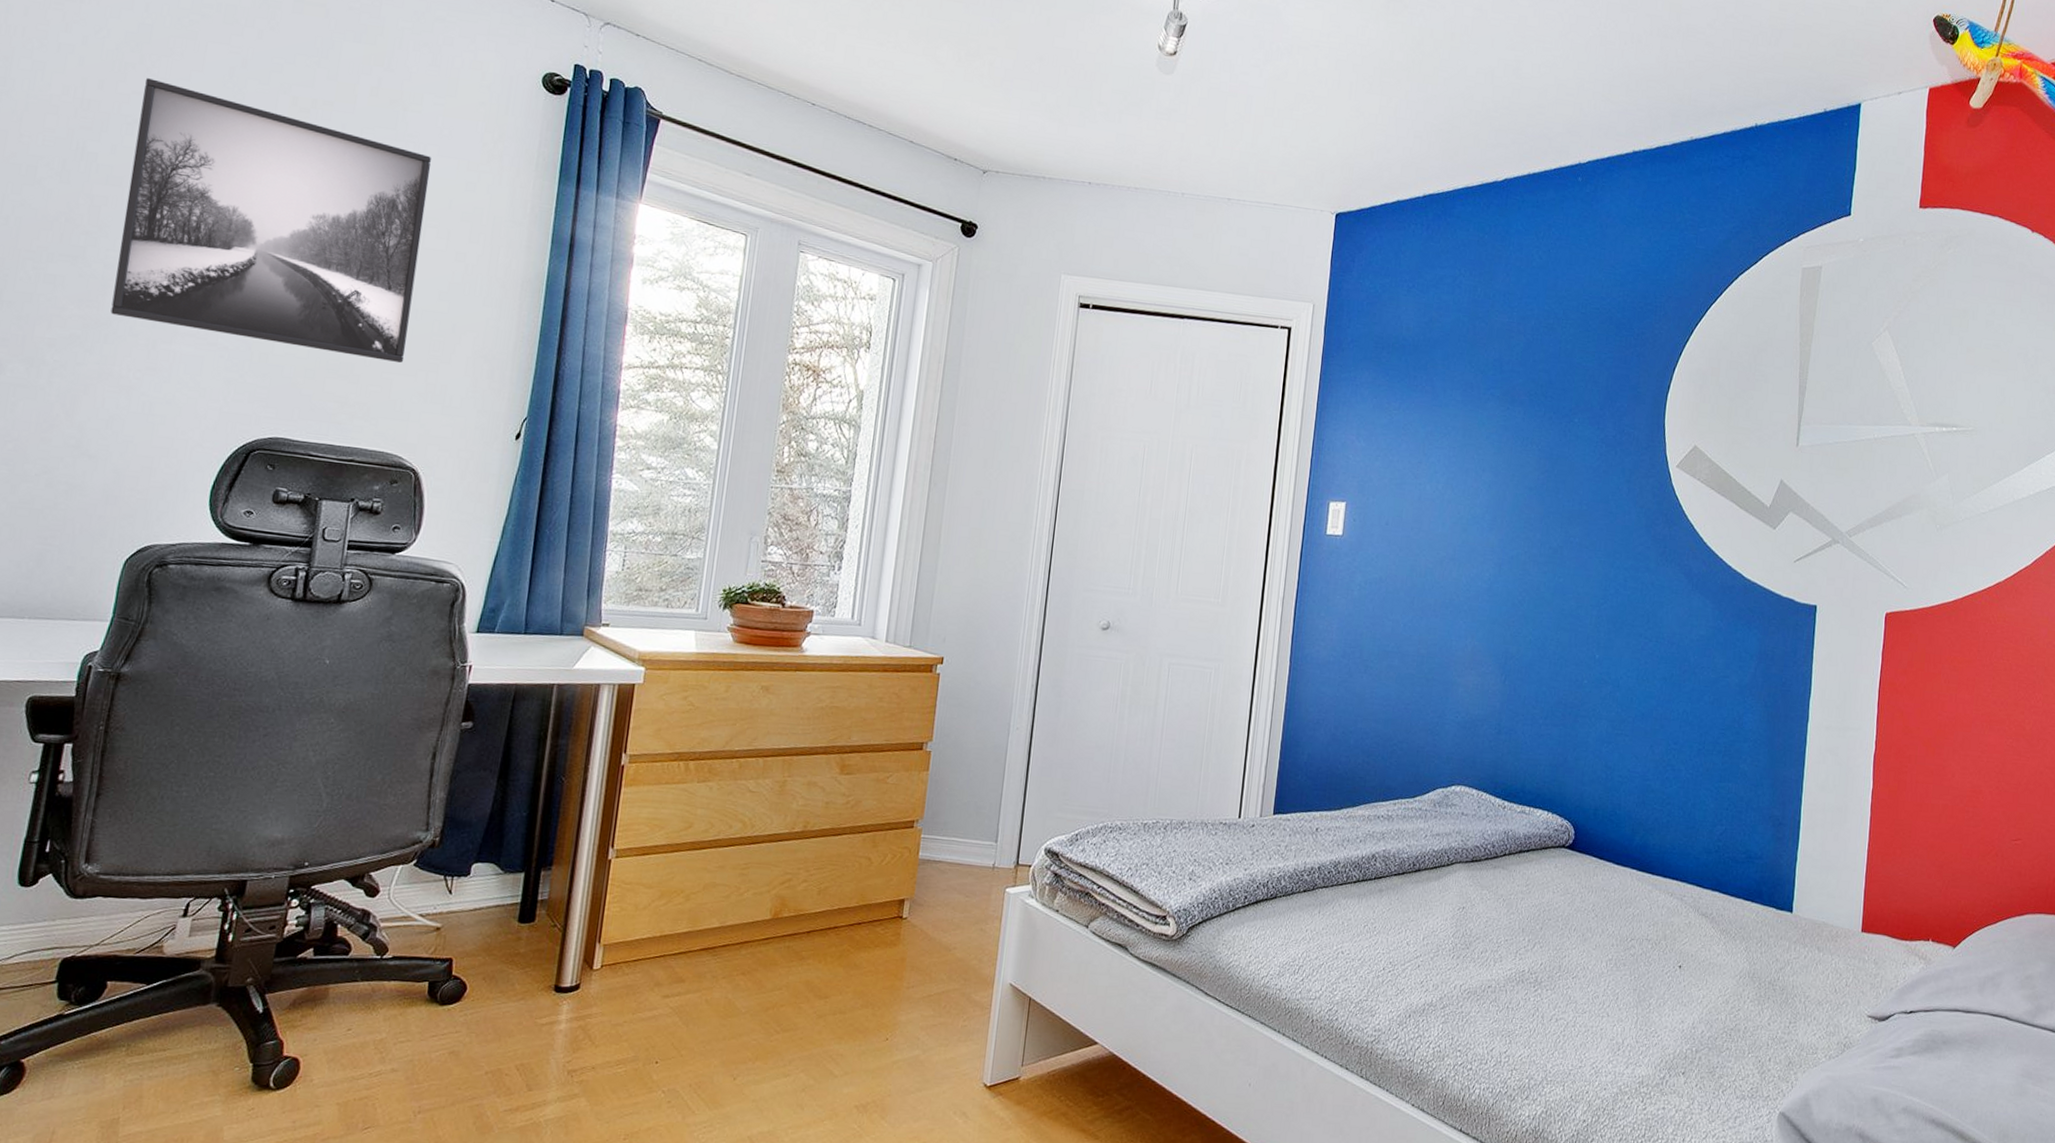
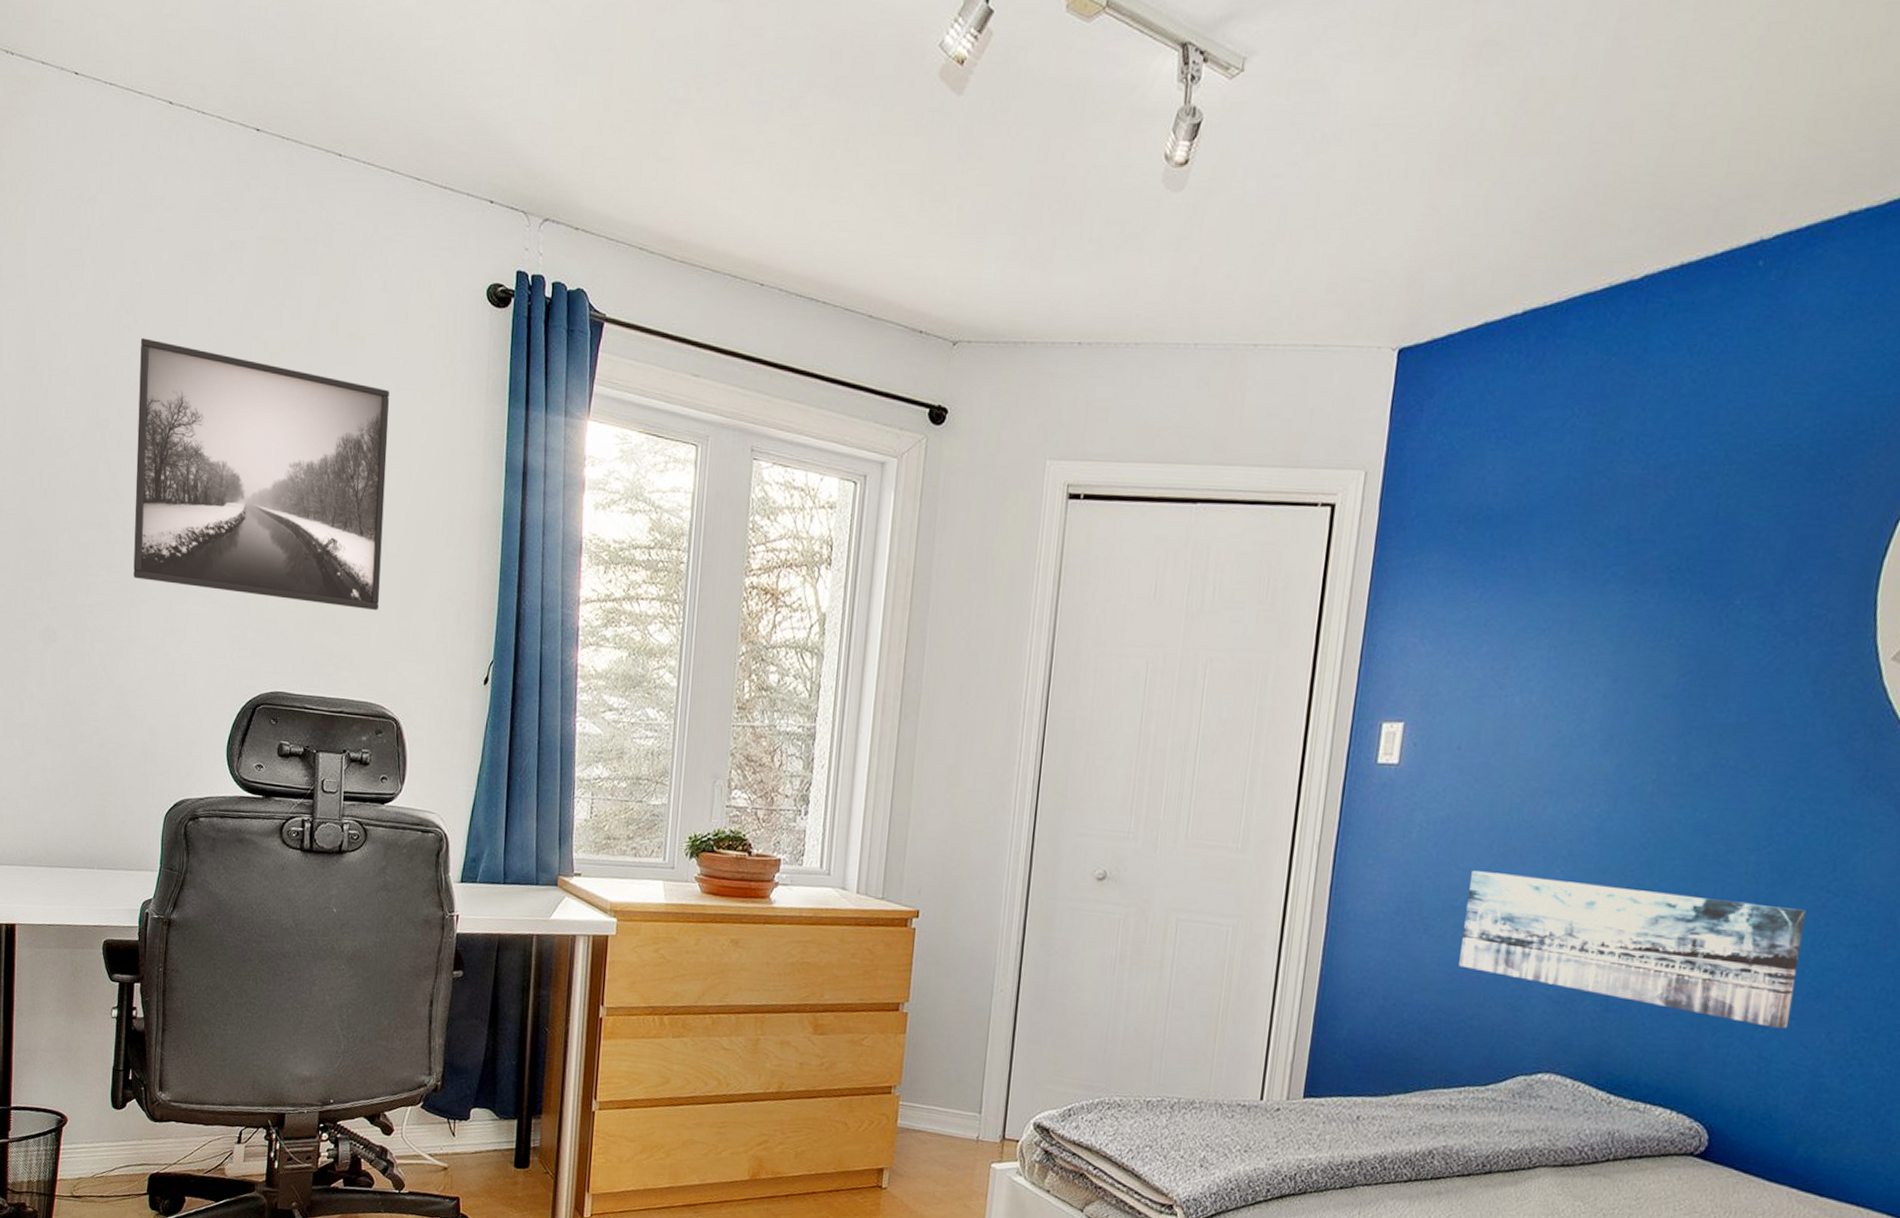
wall art: none [1391,622,1632,744] -> present [1459,870,1806,1029]

